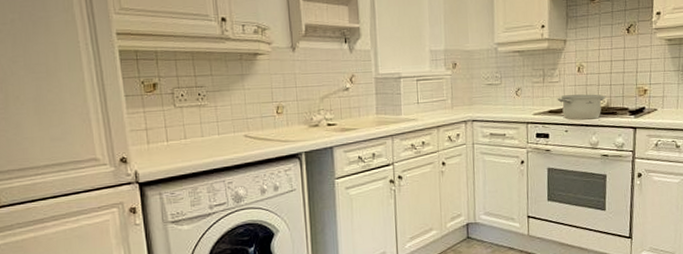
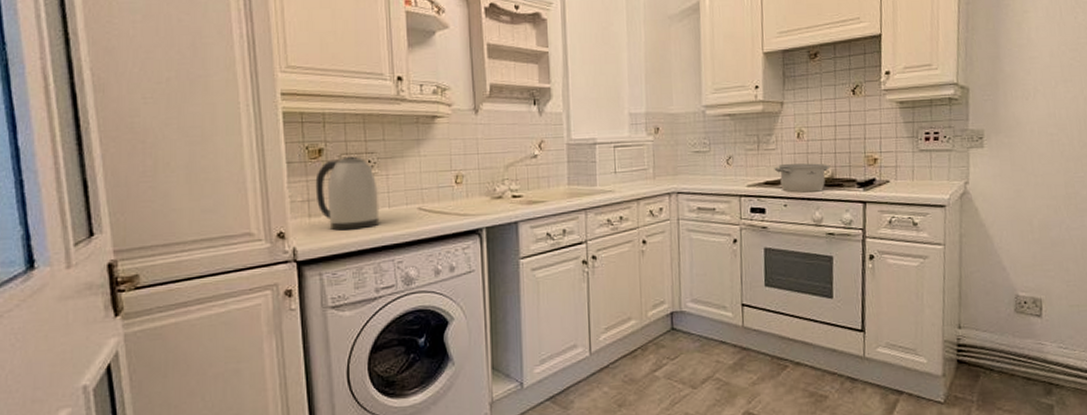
kettle: none [151,90,211,156] -> present [315,156,380,231]

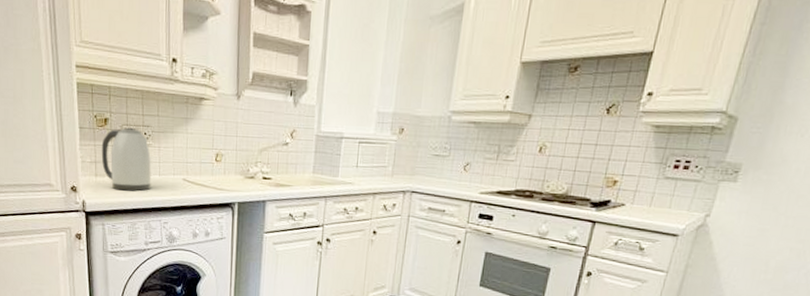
cooking pot: present [774,163,831,194] -> none [509,176,567,208]

